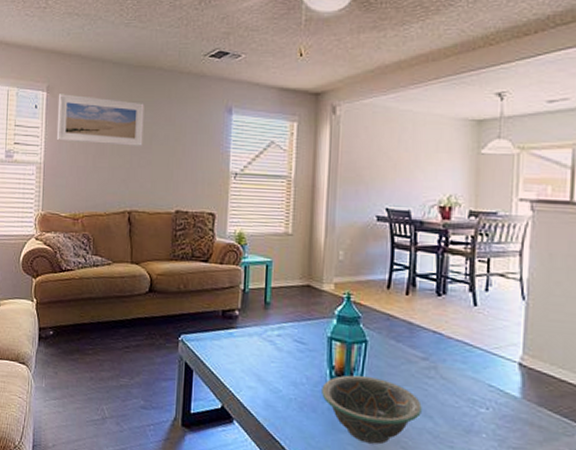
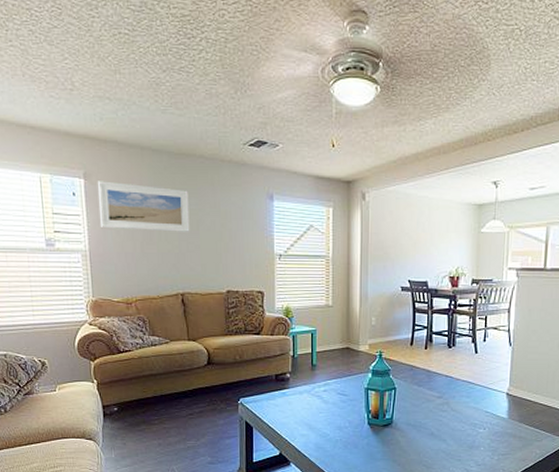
decorative bowl: present [321,375,422,445] -> none [361,416,438,466]

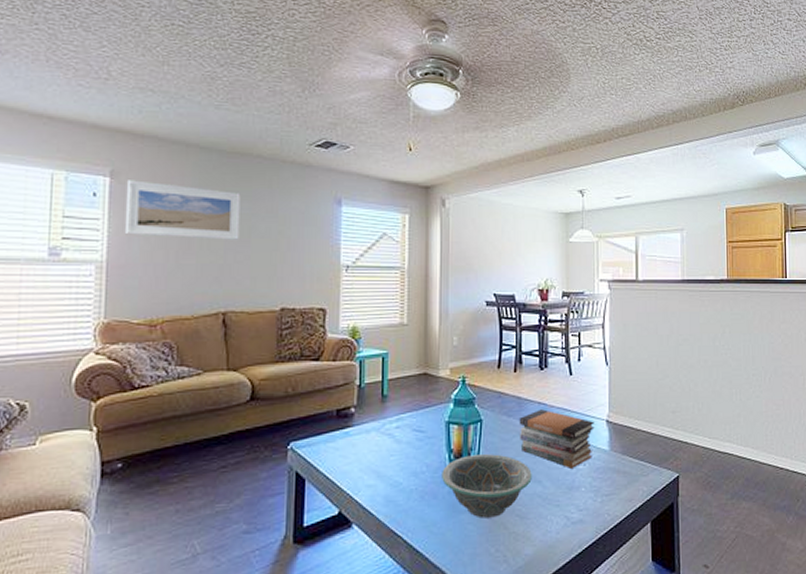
decorative bowl: none [361,416,438,466] -> present [442,454,532,518]
book stack: none [427,381,496,431] -> present [519,409,595,468]

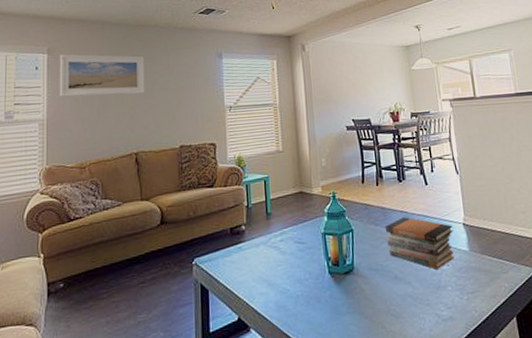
decorative bowl: present [442,454,532,518] -> none [322,259,402,319]

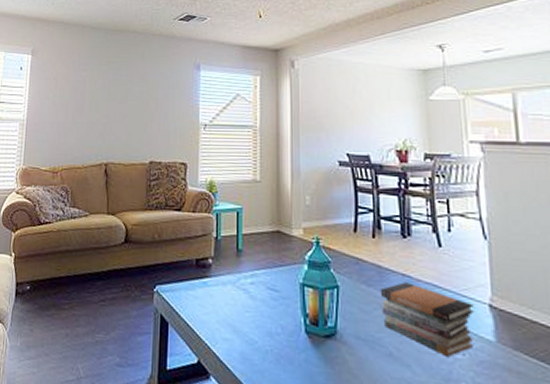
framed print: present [59,54,145,97] -> none [39,56,120,102]

